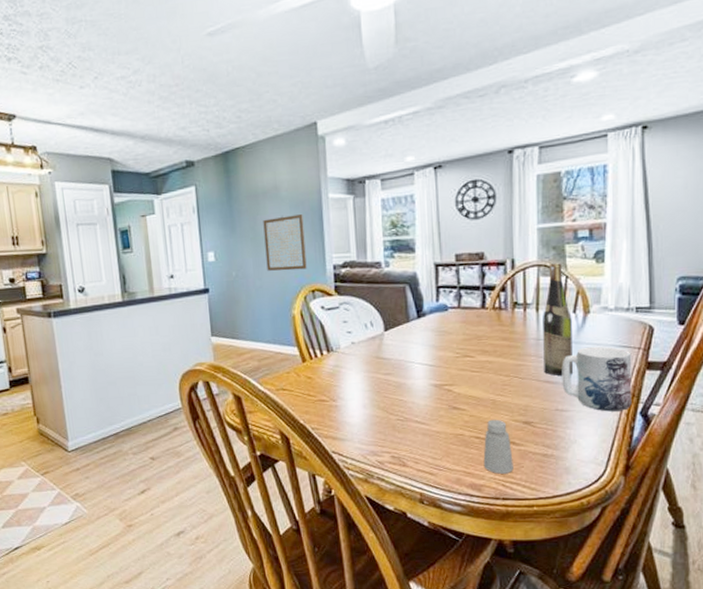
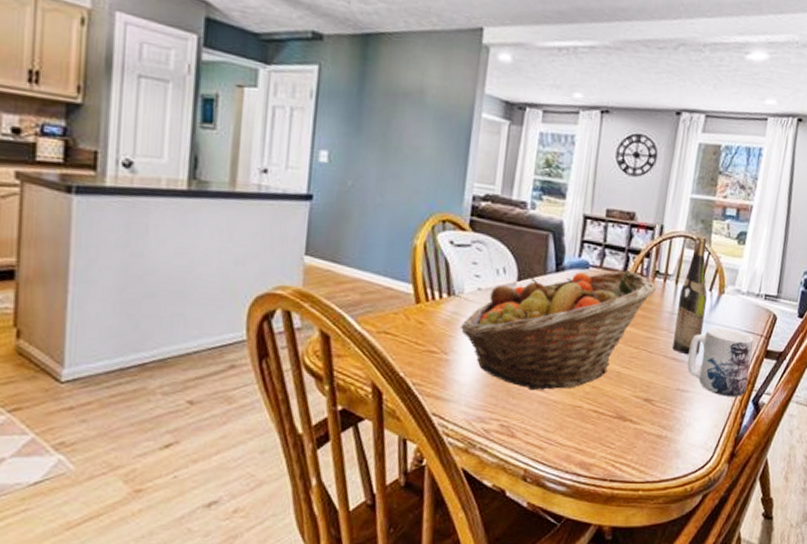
wall art: present [263,214,307,271] -> none [392,125,448,194]
fruit basket: none [342,306,517,425] -> present [460,270,656,391]
saltshaker: present [483,419,514,474] -> none [596,393,628,453]

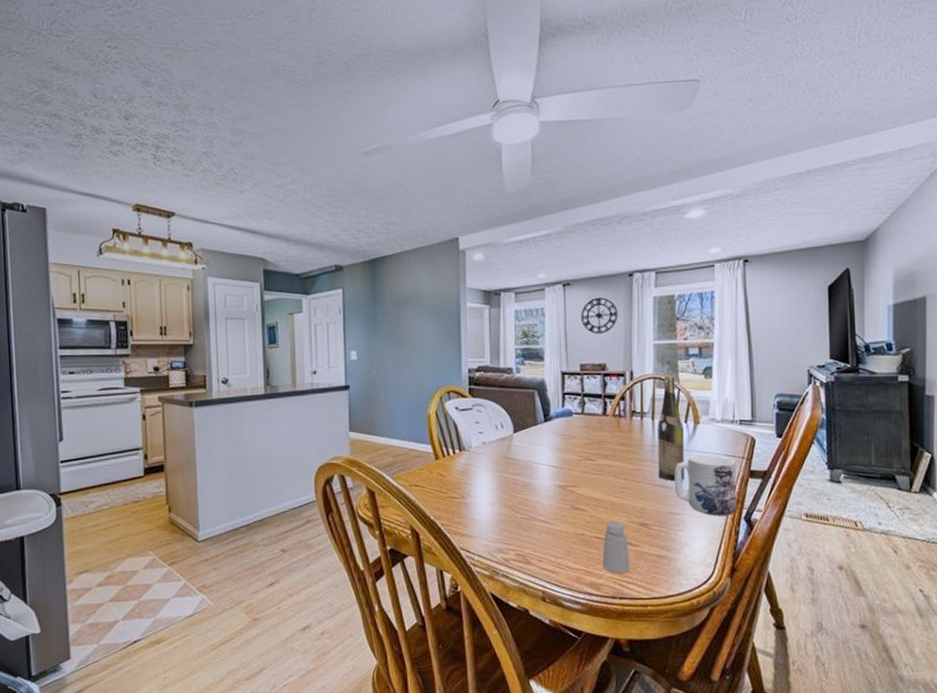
fruit basket: present [460,270,656,391] -> none [472,414,635,523]
saltshaker: none [596,393,628,453] -> present [602,520,630,573]

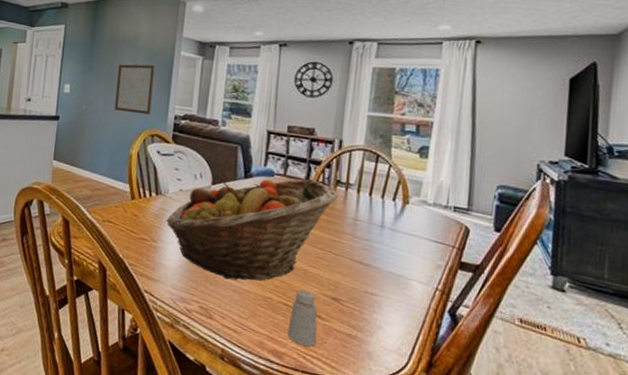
wall art: none [405,320,444,372] -> present [114,64,155,115]
fruit basket: none [472,414,635,523] -> present [165,179,338,281]
wine bottle: present [658,375,685,482] -> none [358,149,391,260]
mug: present [674,454,737,516] -> none [374,235,446,306]

